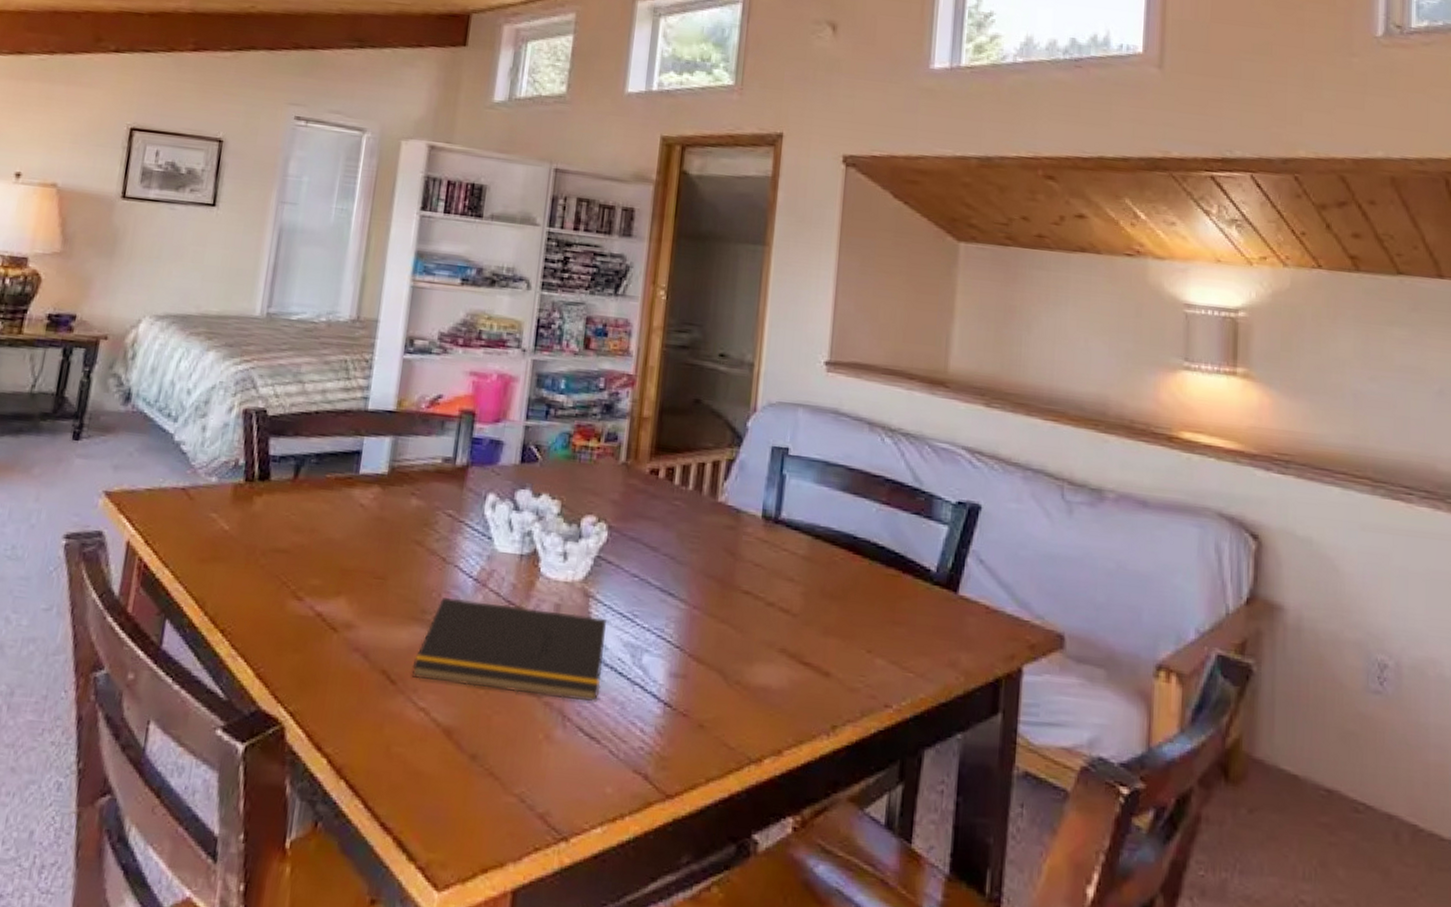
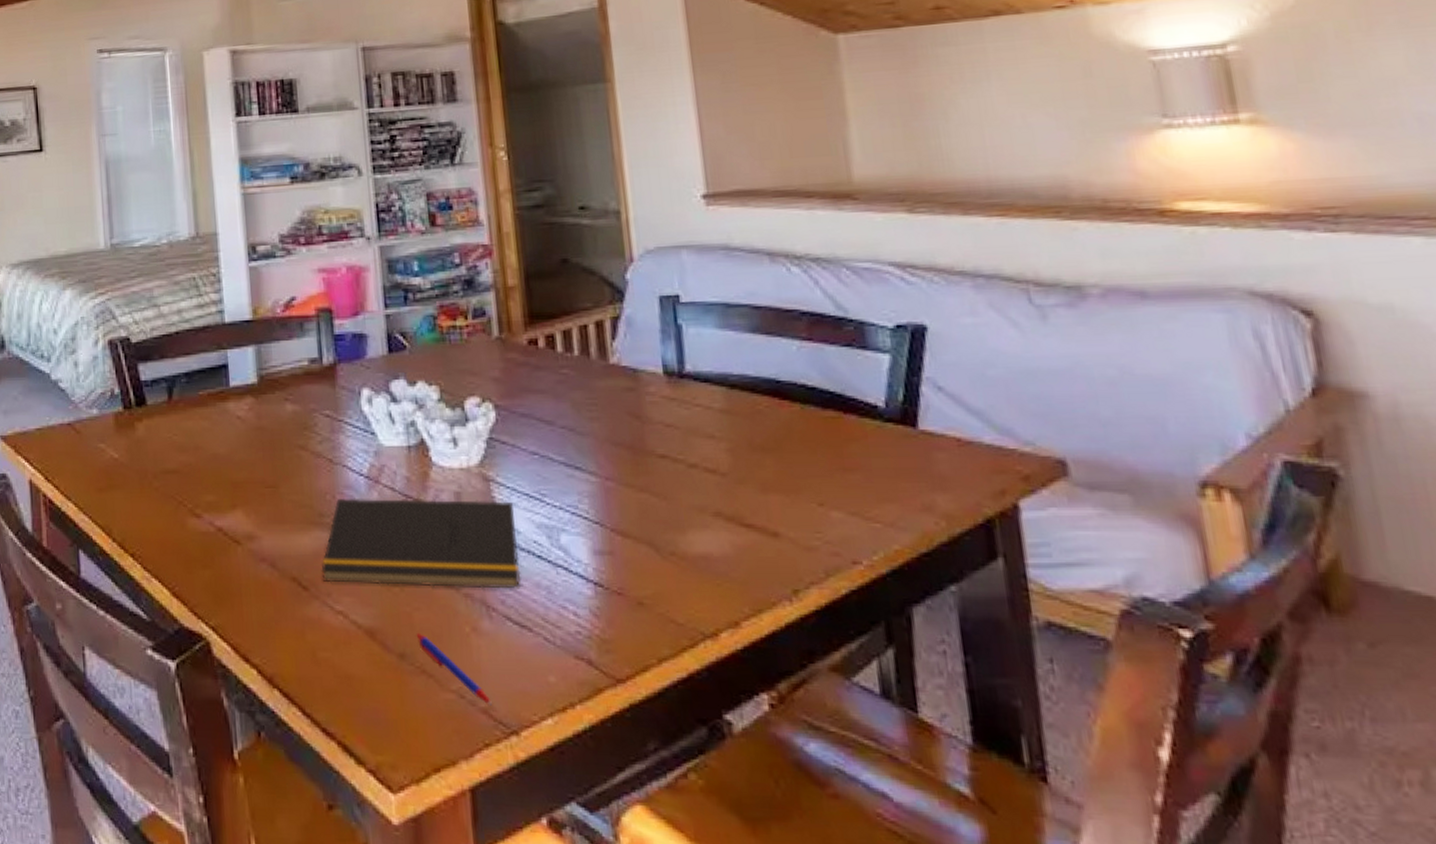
pen: none [491,735,549,811] -> present [416,632,492,706]

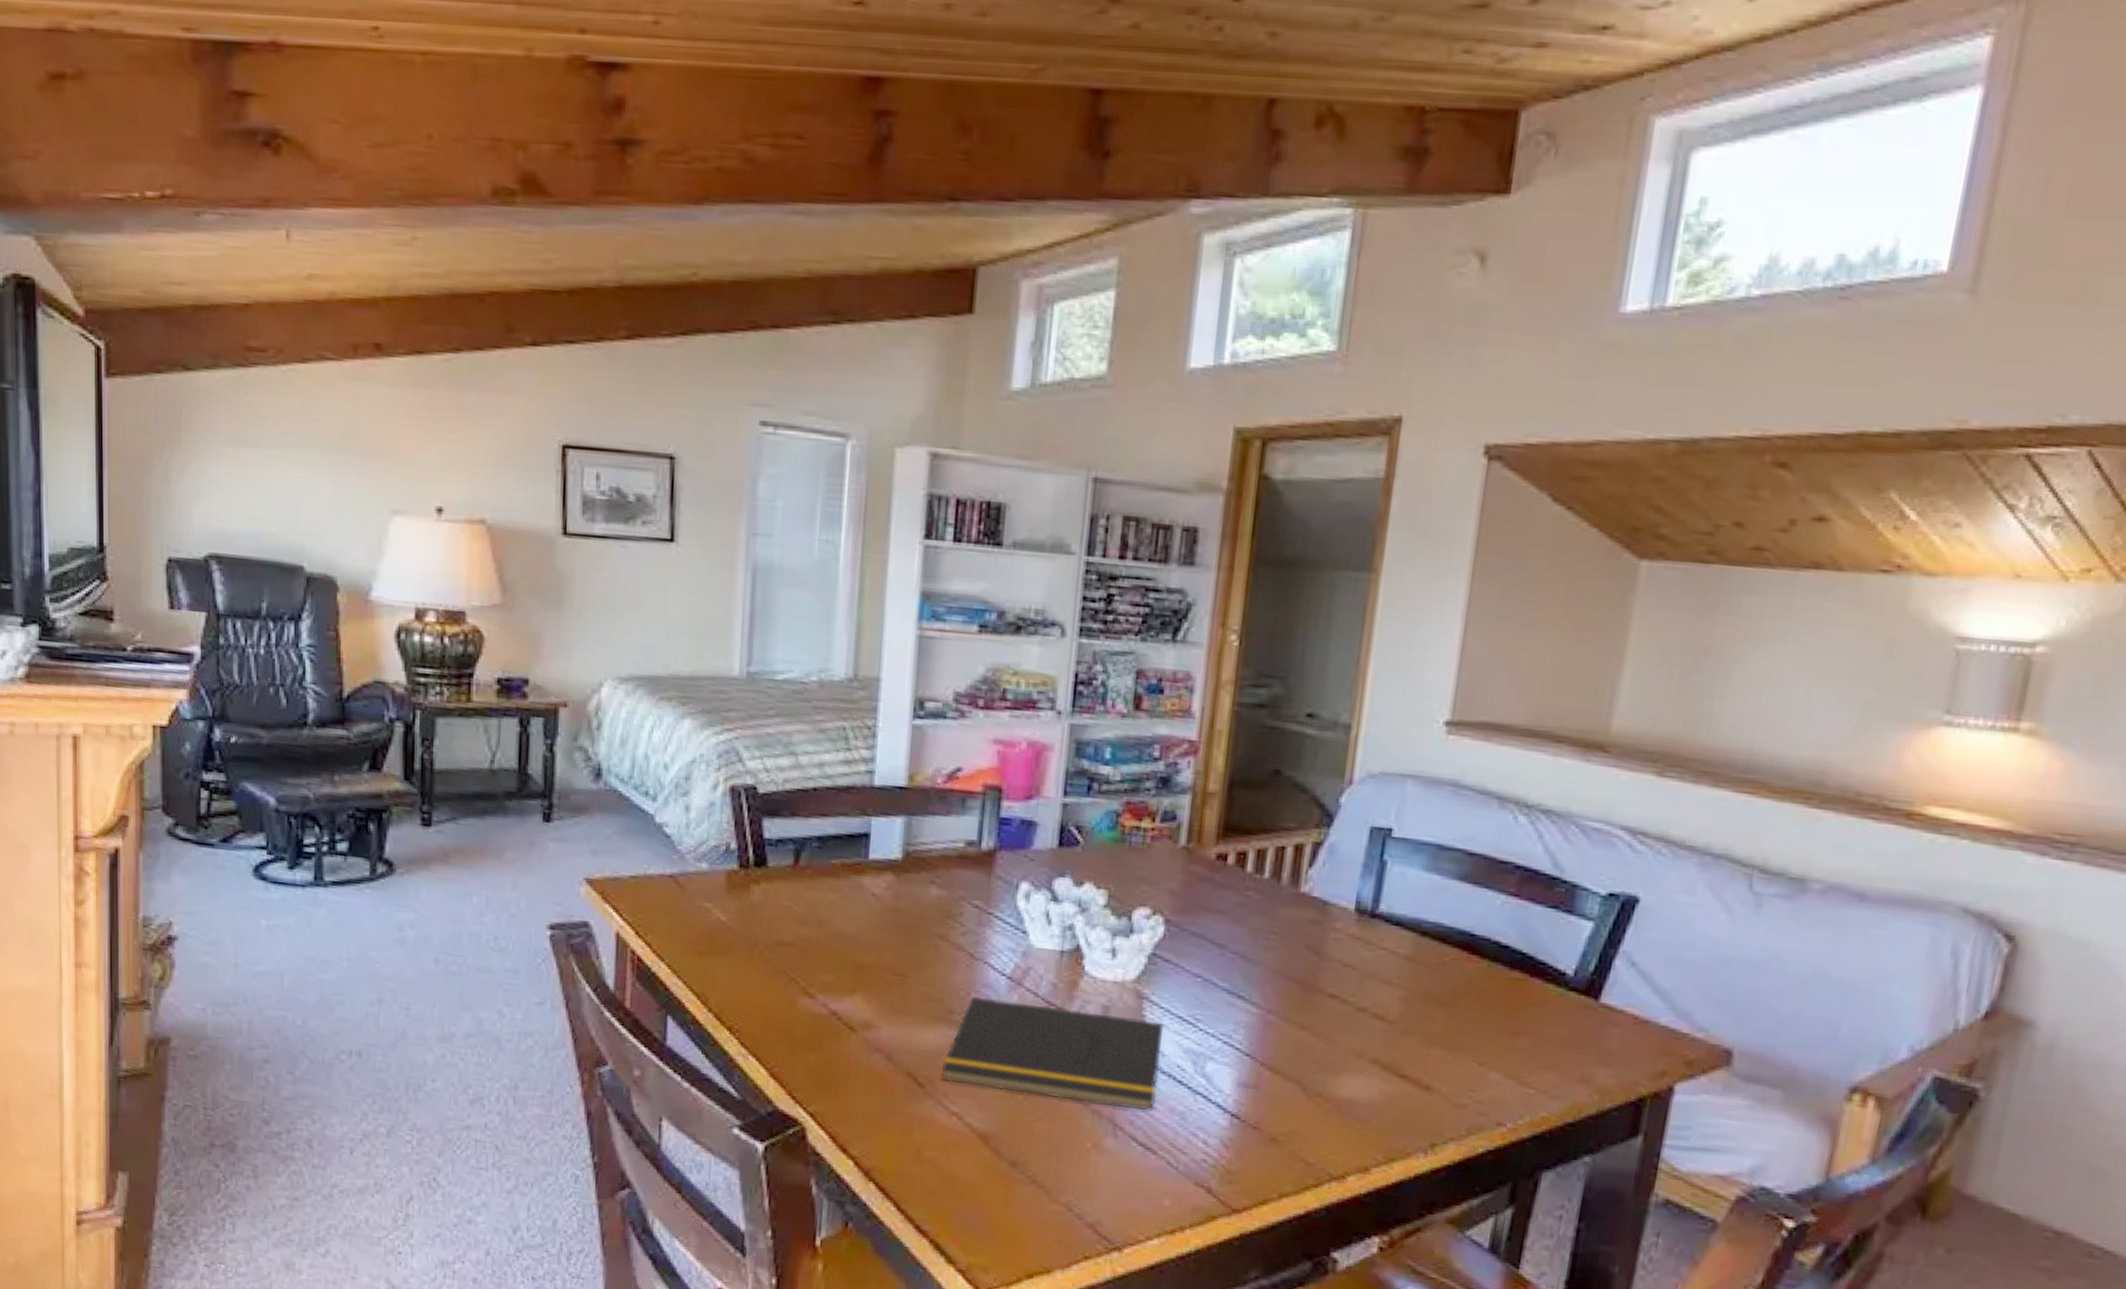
pen: present [416,632,492,706] -> none [1032,1142,1100,1221]

